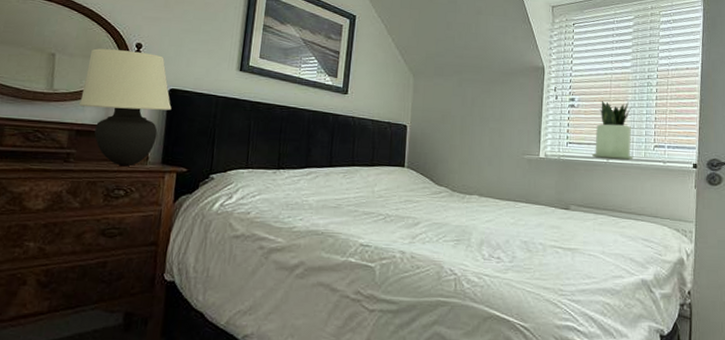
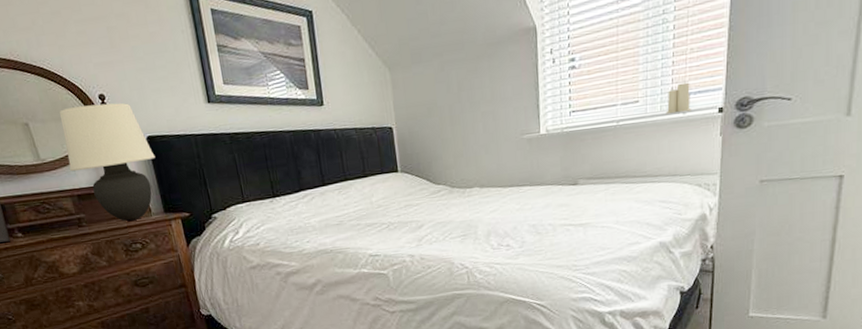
planter: present [591,101,634,161] -> none [598,48,648,124]
candle: none [649,136,671,162] -> present [666,81,692,114]

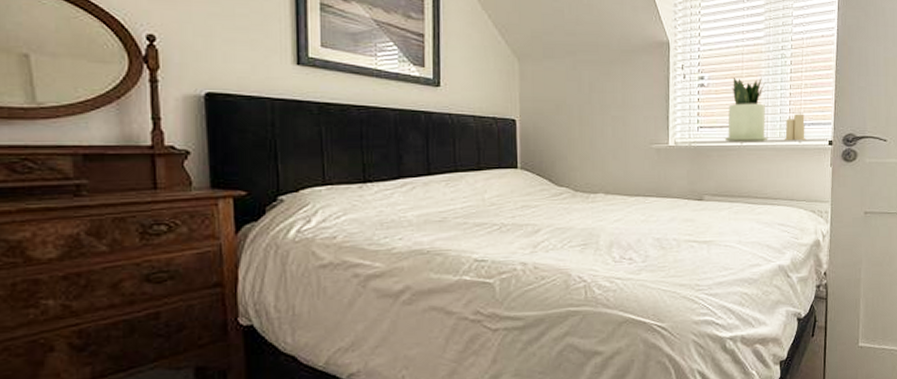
table lamp: present [59,102,156,221] -> none [80,44,212,194]
planter: none [598,48,648,124] -> present [724,77,768,143]

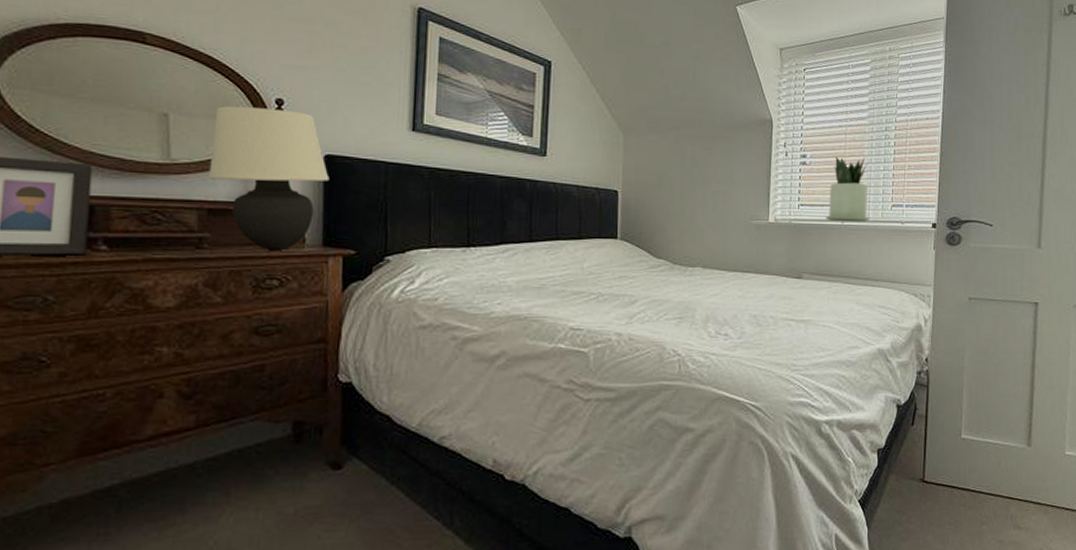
table lamp: none [80,44,212,194] -> present [208,106,330,250]
candle: present [784,112,806,141] -> none [886,194,909,222]

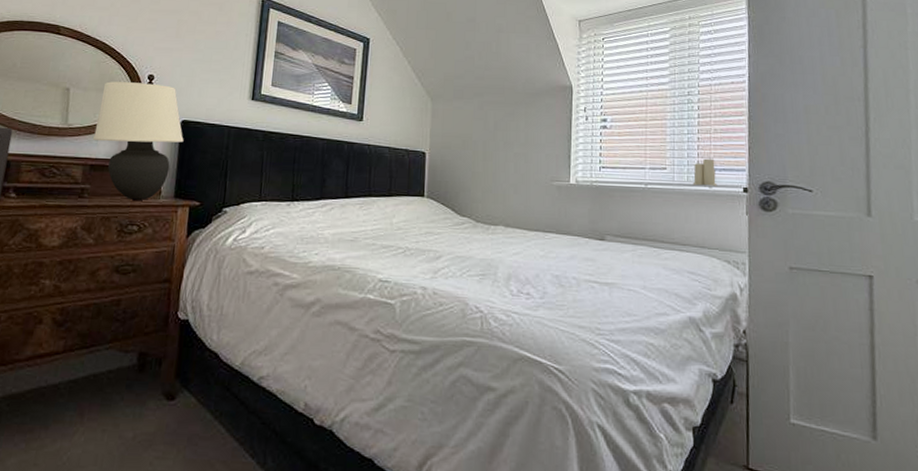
planter: present [825,157,870,222] -> none [627,121,675,186]
candle: none [886,194,909,222] -> present [692,157,718,186]

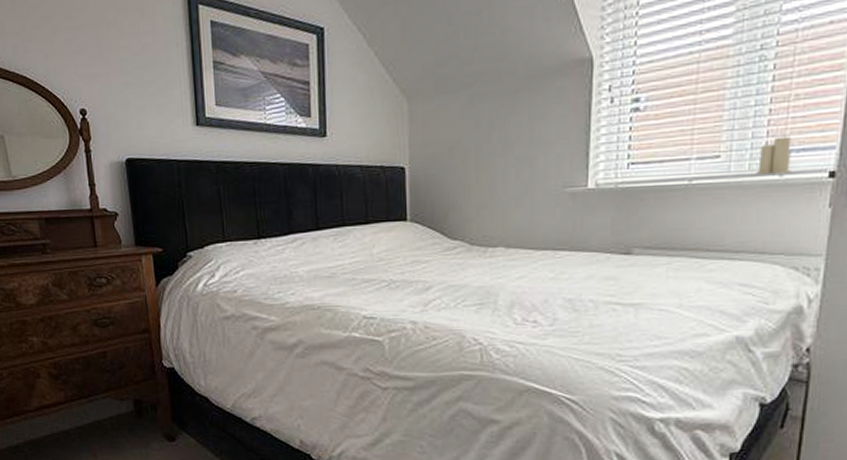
table lamp: present [93,81,184,200] -> none [37,119,133,251]

